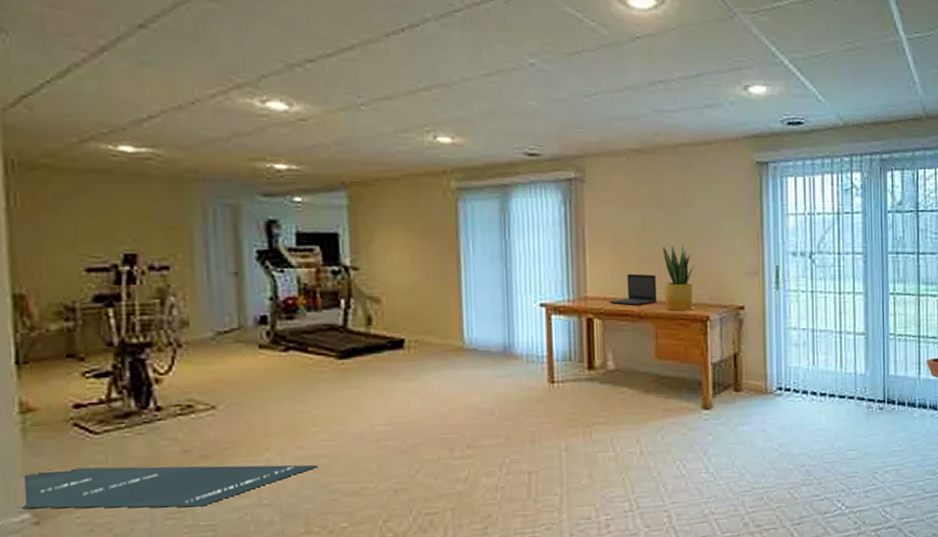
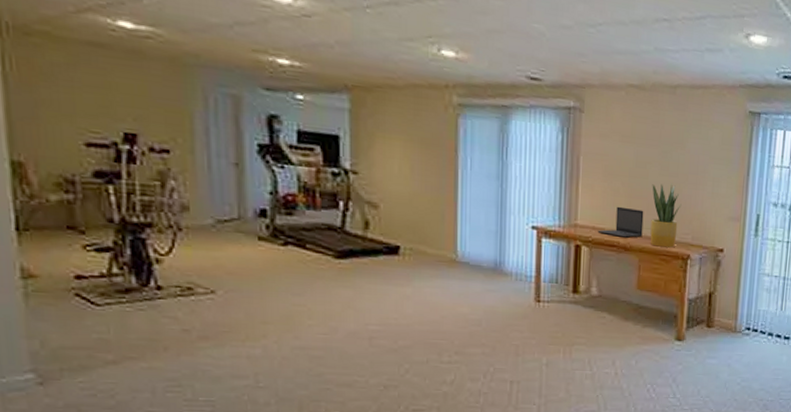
yoga mat: present [17,464,318,509] -> none [21,334,313,383]

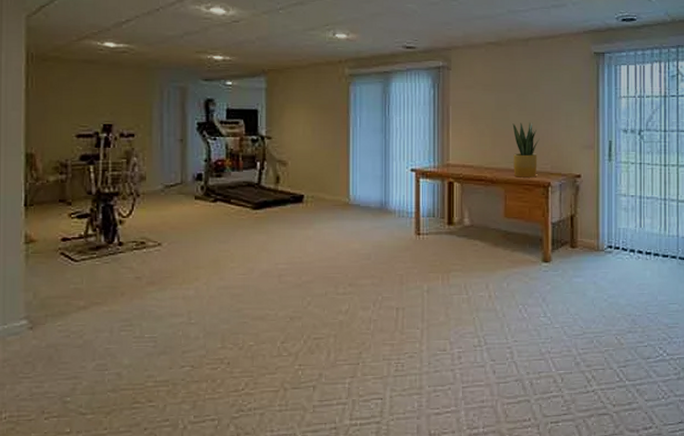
laptop: present [597,206,644,238] -> none [467,145,507,172]

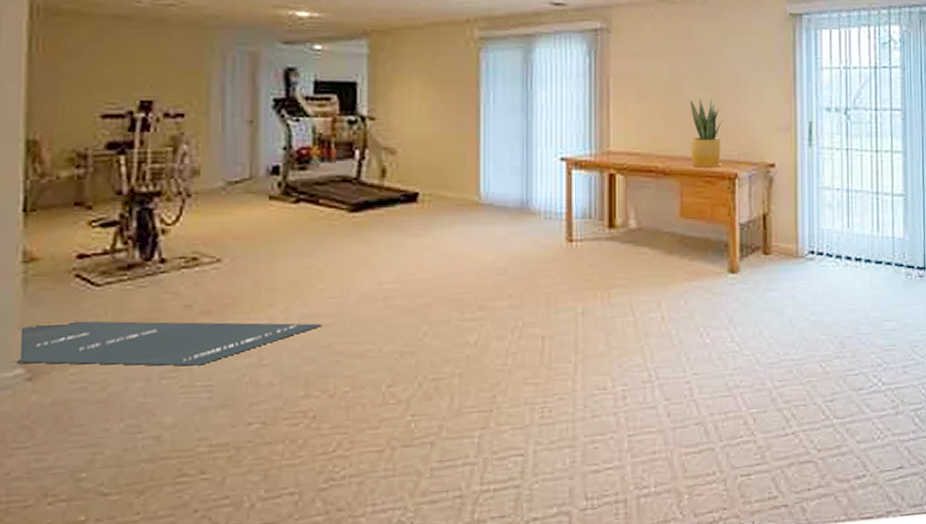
yoga mat: none [19,287,234,322] -> present [11,320,322,366]

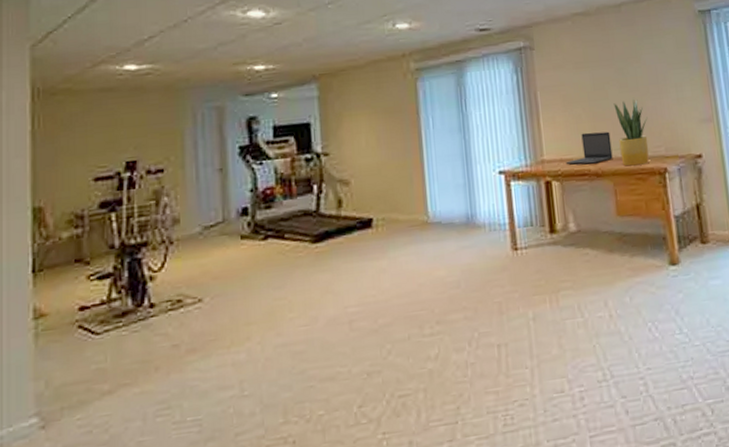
yoga mat: present [11,320,322,366] -> none [27,351,295,413]
laptop: none [632,127,683,161] -> present [565,131,613,165]

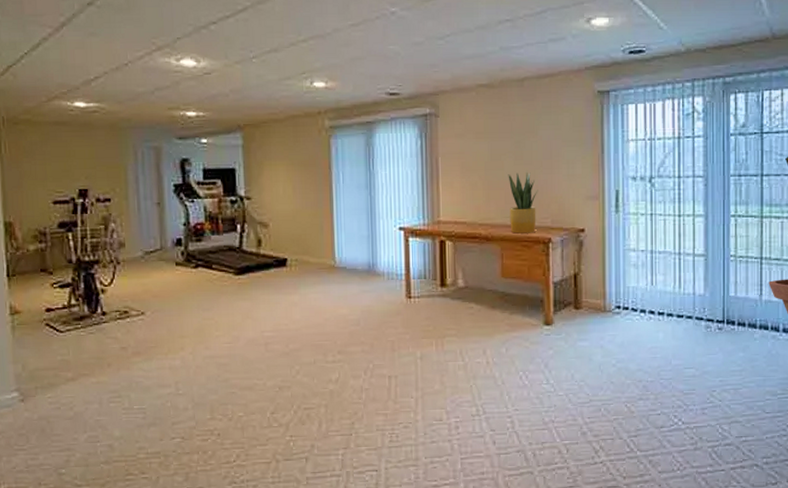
laptop: present [565,131,613,165] -> none [459,199,503,228]

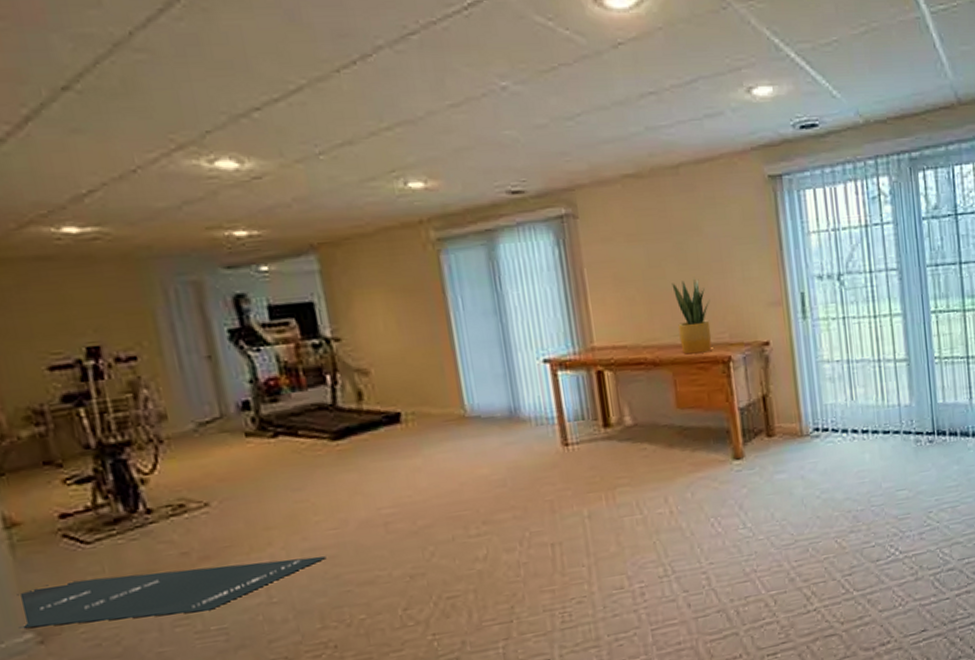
yoga mat: none [9,358,221,394] -> present [17,556,326,629]

